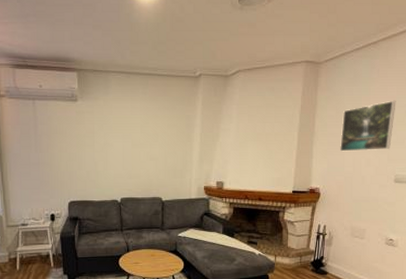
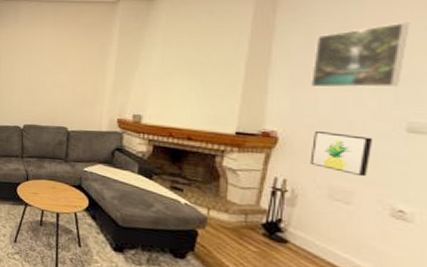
wall art: none [340,185,376,218] -> present [310,130,374,177]

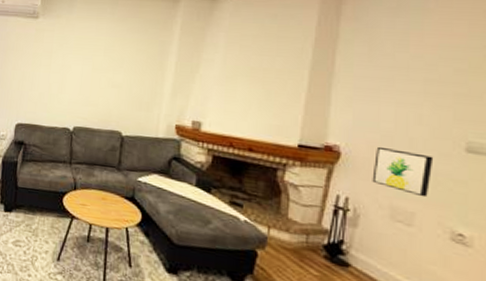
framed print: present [311,21,410,88] -> none [374,38,468,105]

